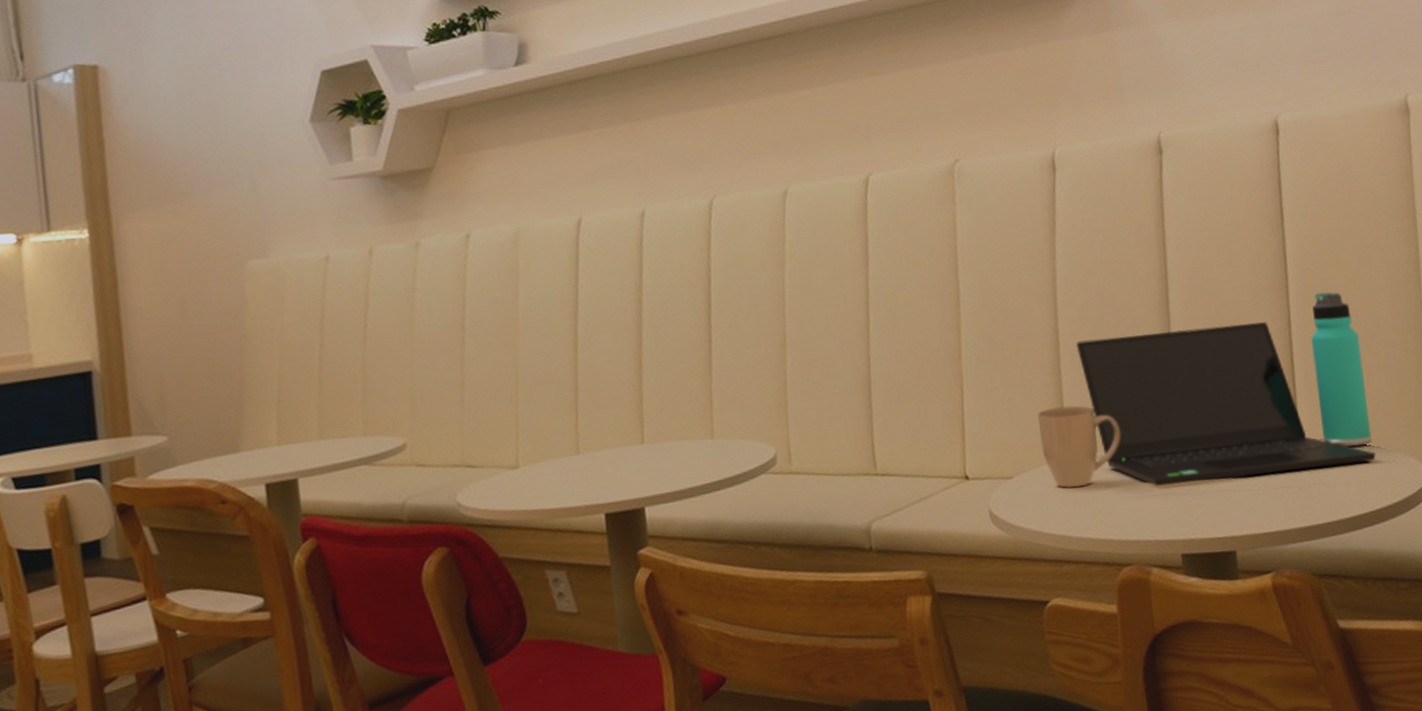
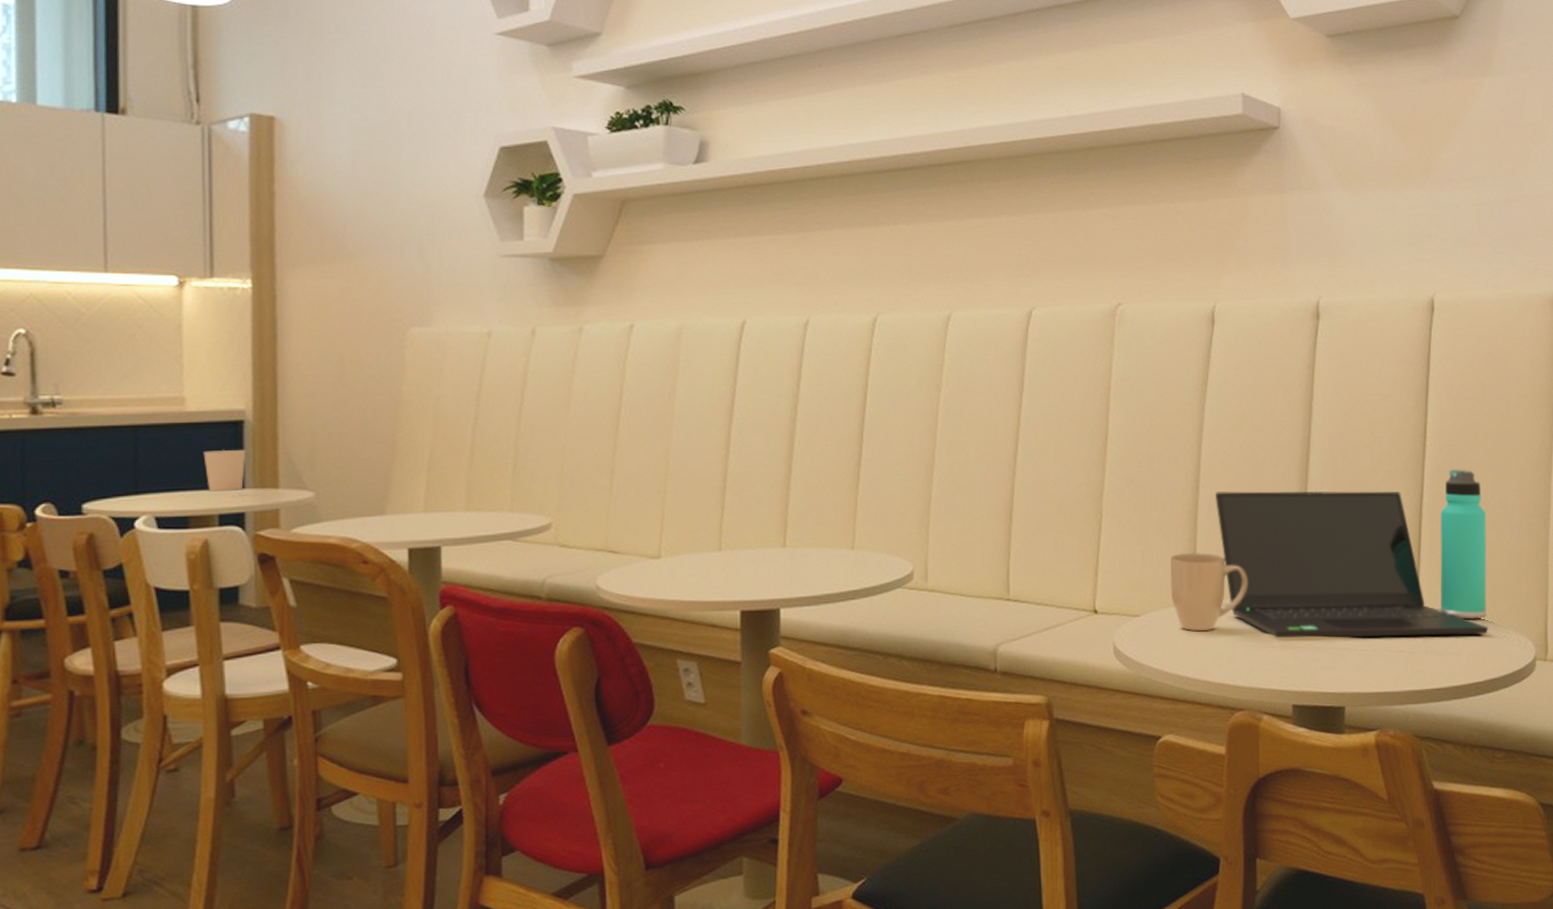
dixie cup: none [54,400,97,447] -> present [203,449,247,492]

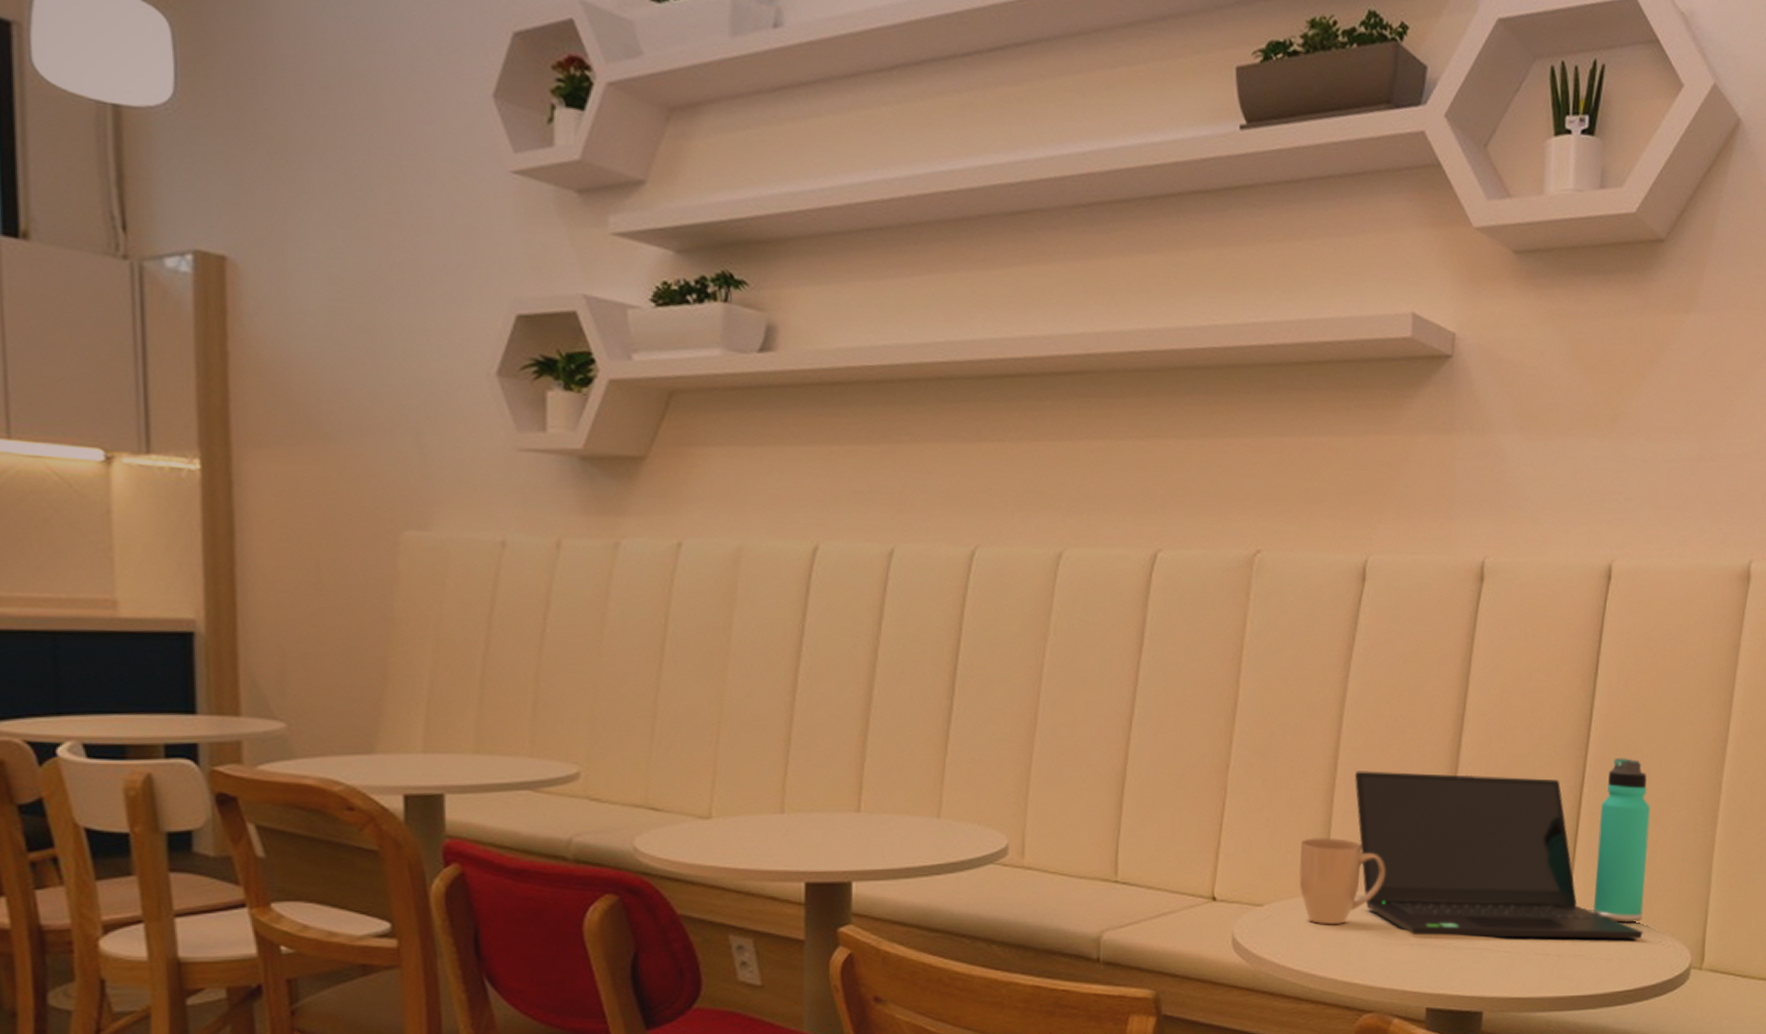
dixie cup: present [203,449,247,492] -> none [143,666,198,718]

